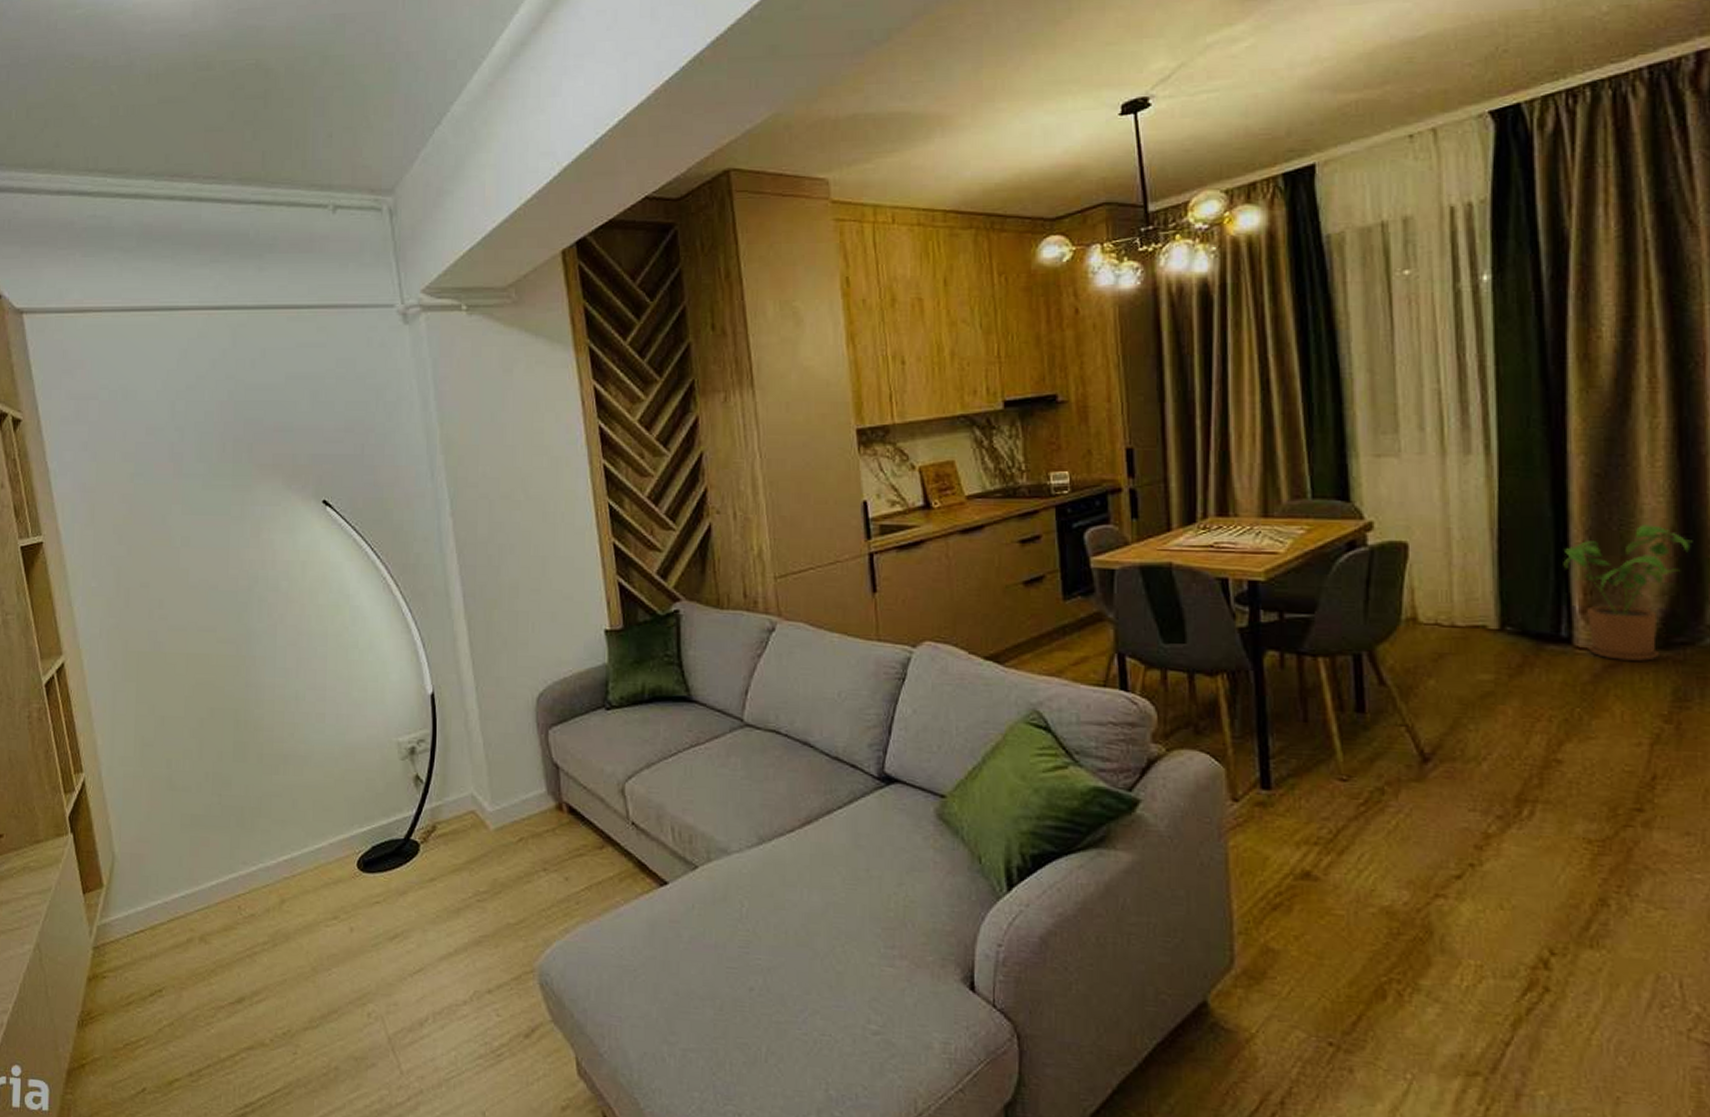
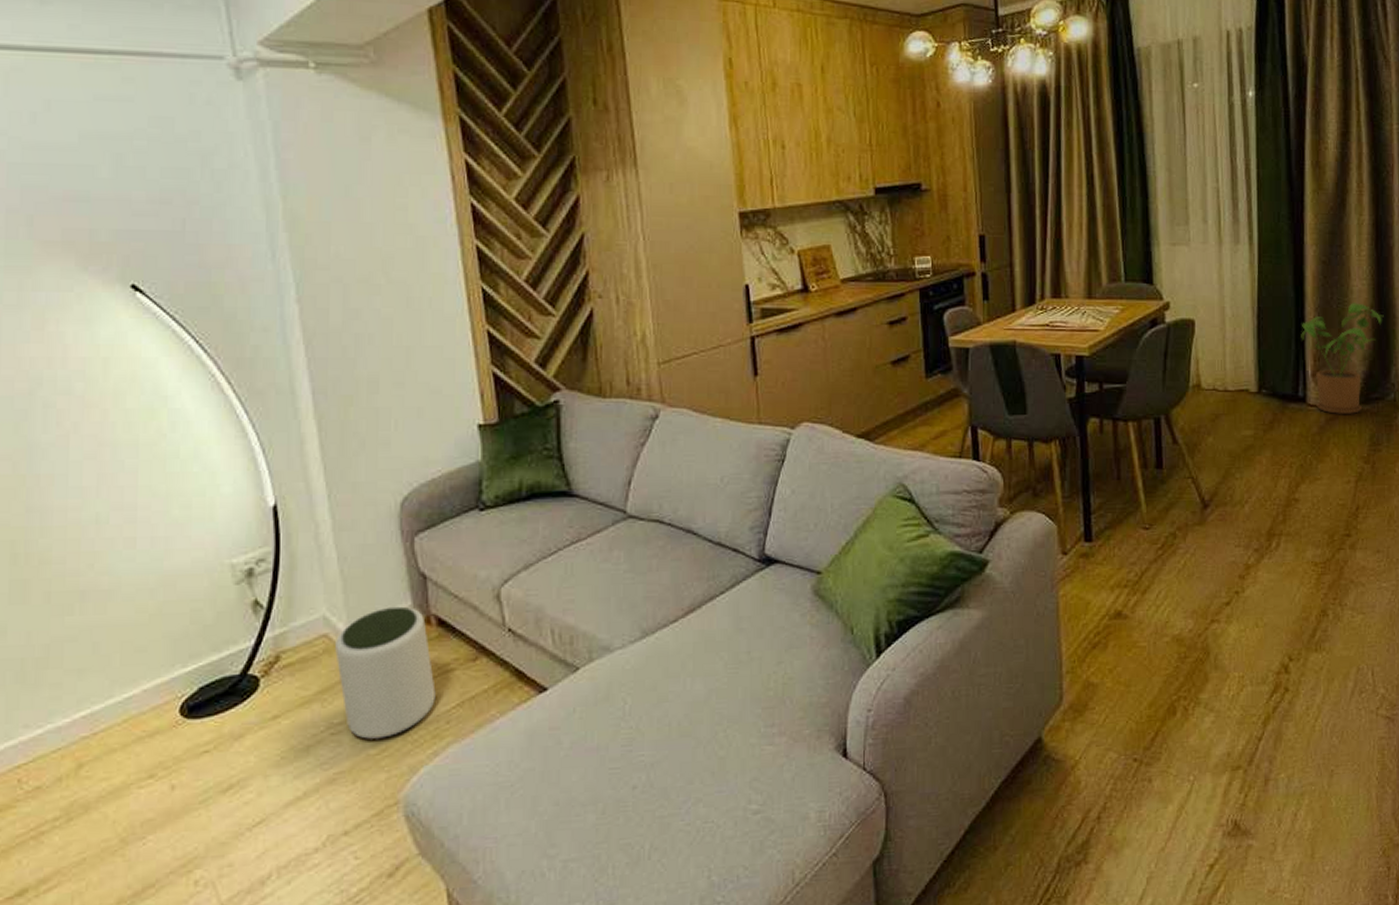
plant pot: none [480,791,567,910] -> present [334,606,436,739]

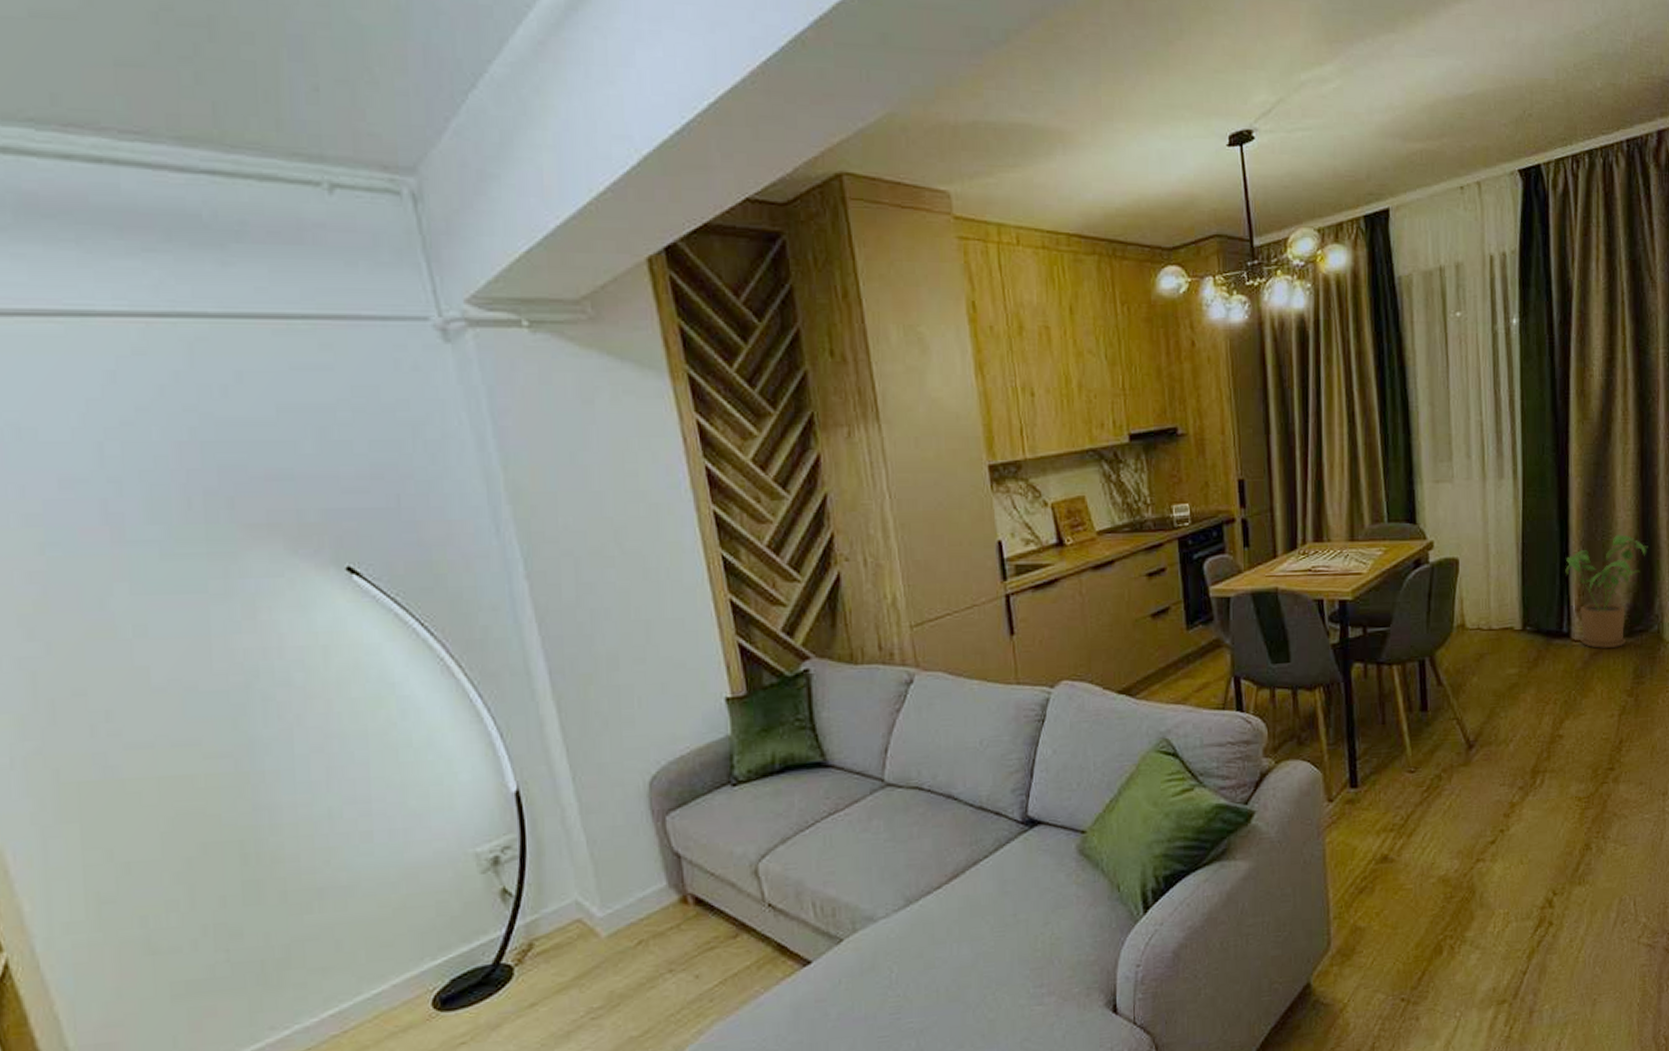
plant pot: present [334,606,436,739] -> none [589,887,697,1022]

